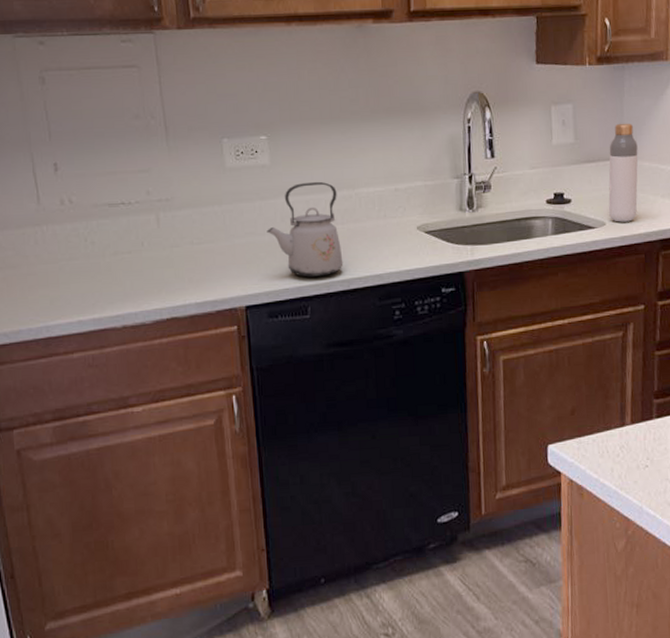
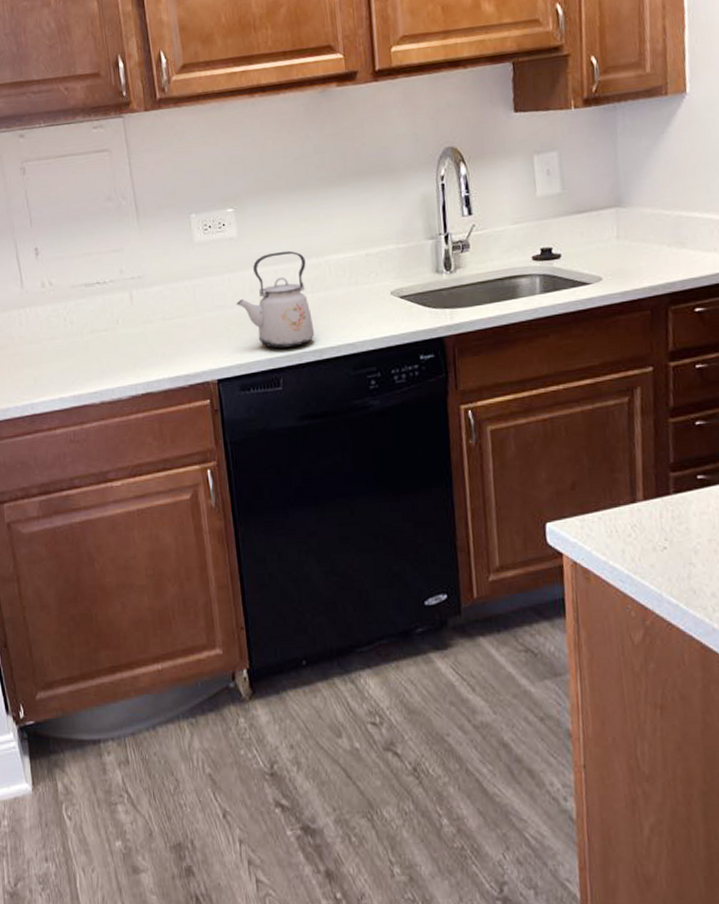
bottle: present [608,123,638,222] -> none [602,167,639,277]

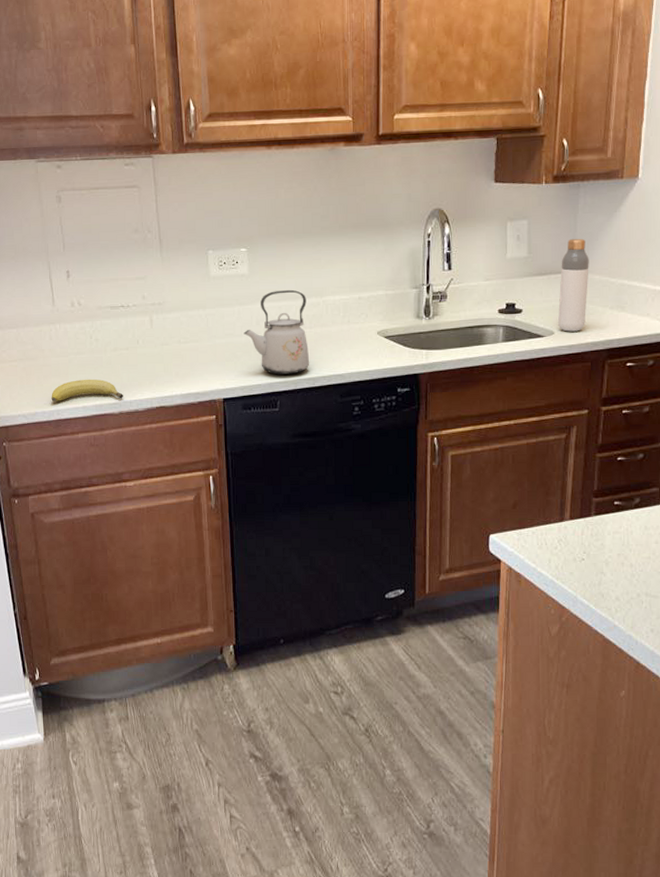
fruit: none [24,366,105,395] -> present [51,379,124,402]
bottle: none [602,167,639,277] -> present [558,238,589,332]

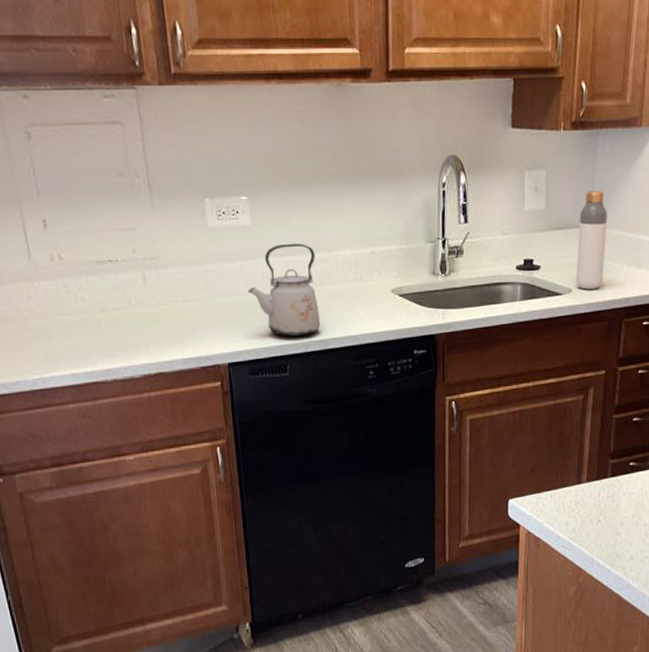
fruit: present [51,379,124,402] -> none [33,343,118,369]

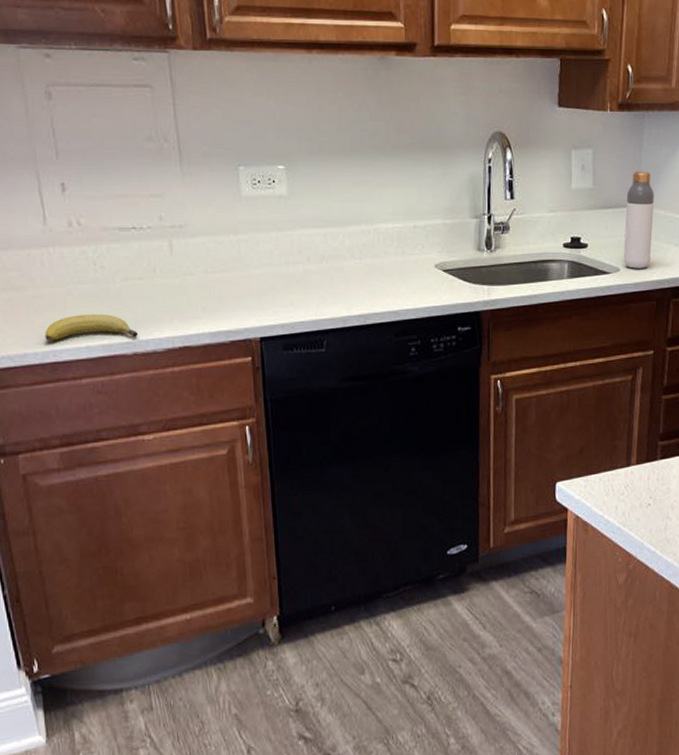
fruit: none [33,343,118,369] -> present [45,313,139,341]
kettle: present [248,243,321,337] -> none [283,214,360,311]

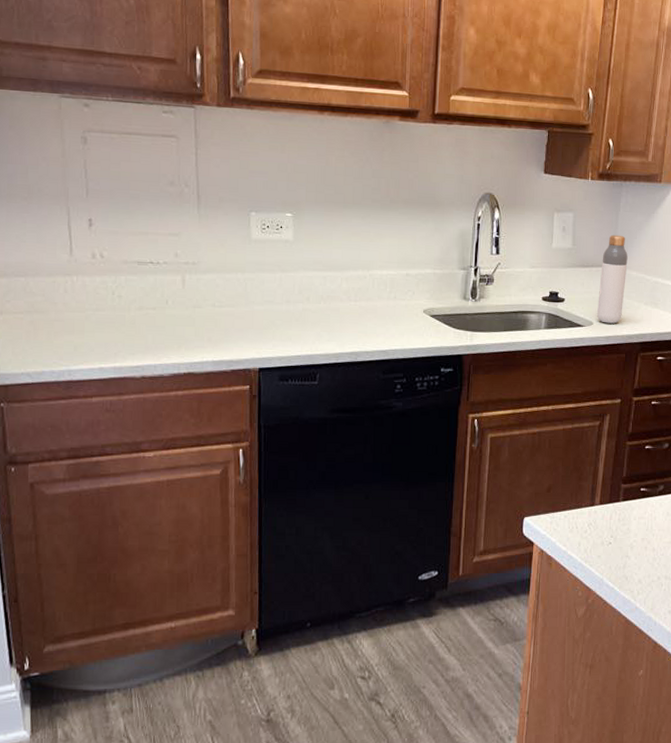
fruit: present [45,313,139,341] -> none [62,338,148,362]

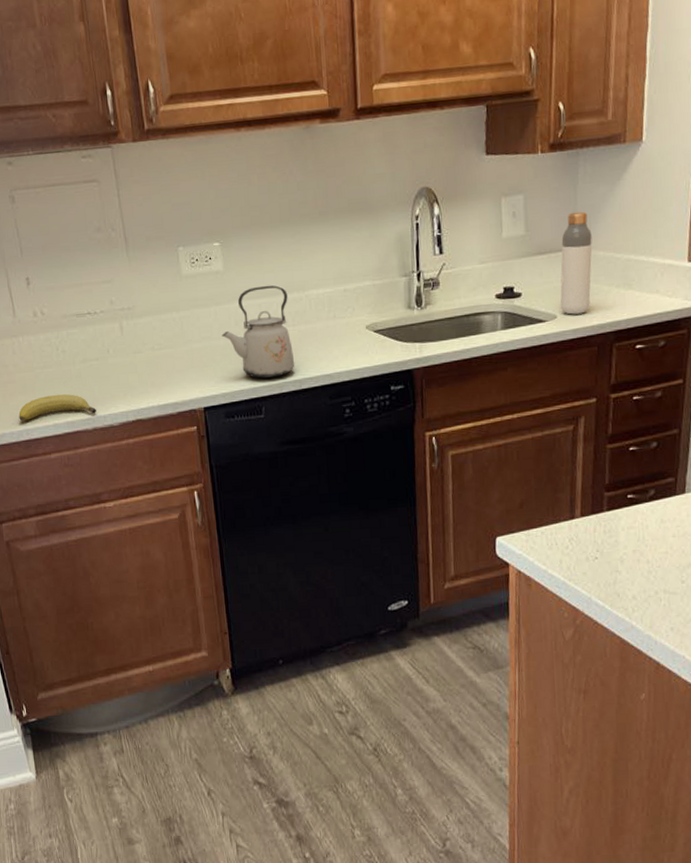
fruit: none [62,338,148,362] -> present [18,394,97,421]
kettle: none [284,260,353,348] -> present [222,285,295,379]

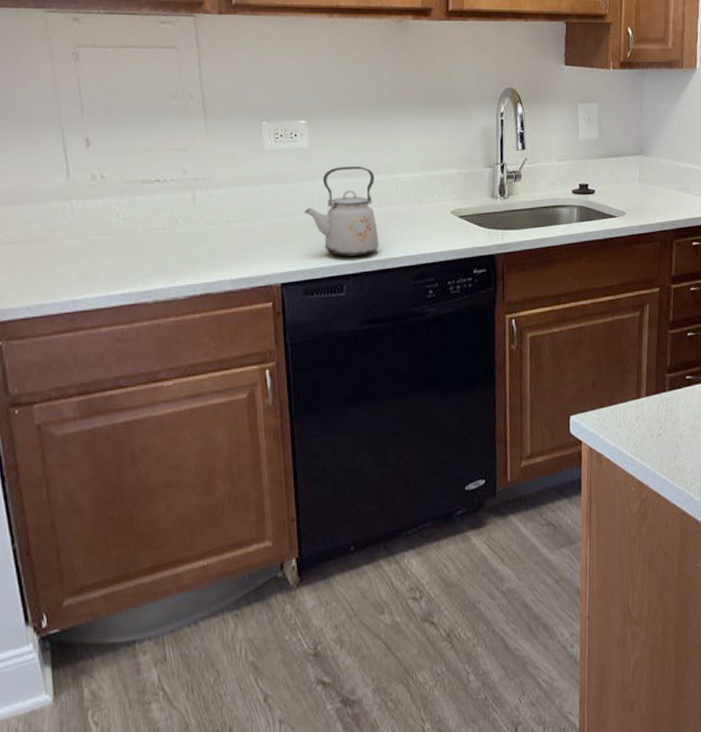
fruit: present [18,394,97,421] -> none [65,263,160,291]
bottle: present [560,211,592,315] -> none [628,123,656,212]

